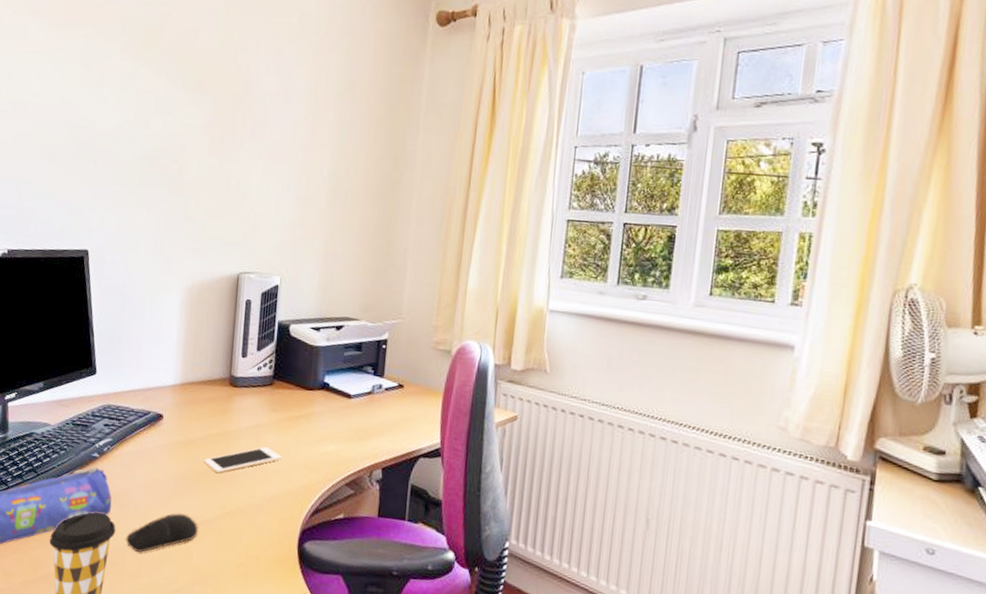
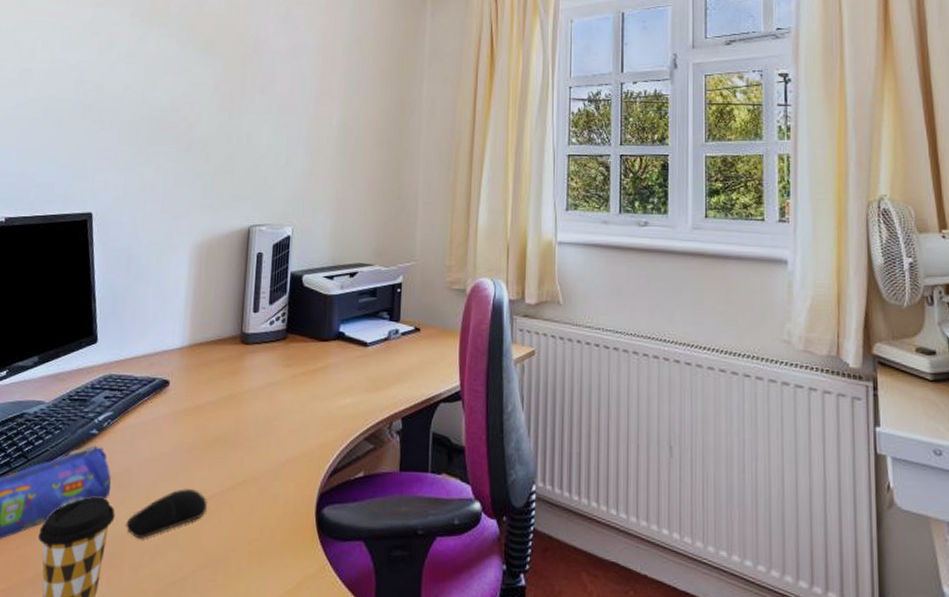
cell phone: present [203,447,282,474] -> none [213,406,297,440]

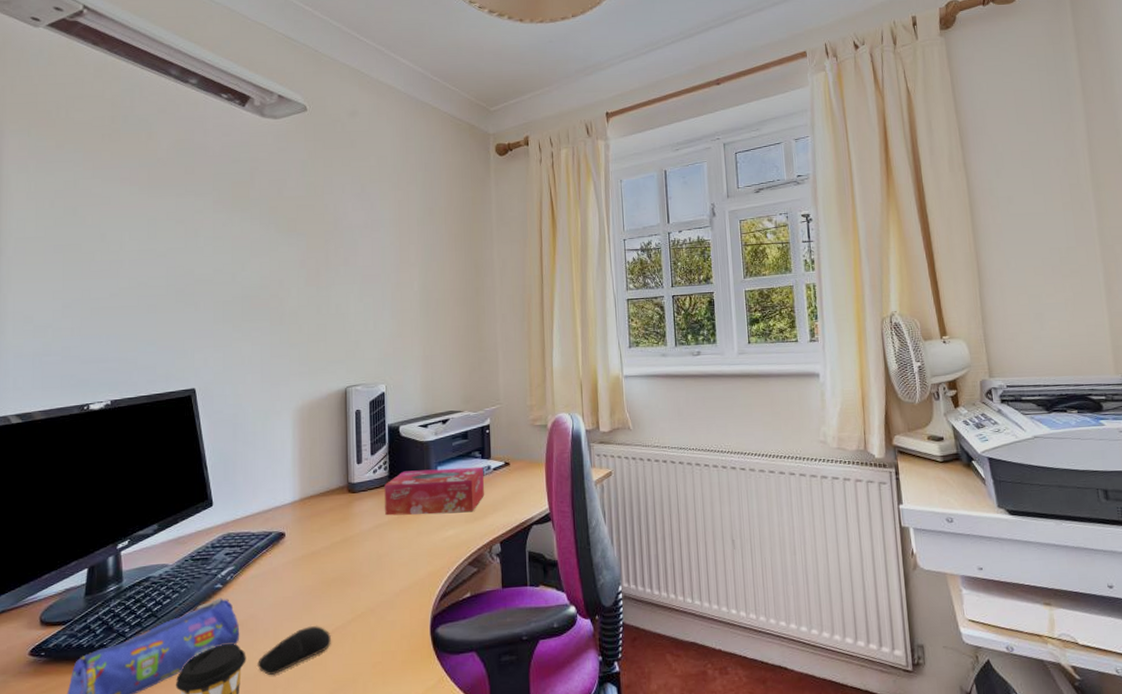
tissue box: none [278,326,390,379] -> present [384,466,484,516]

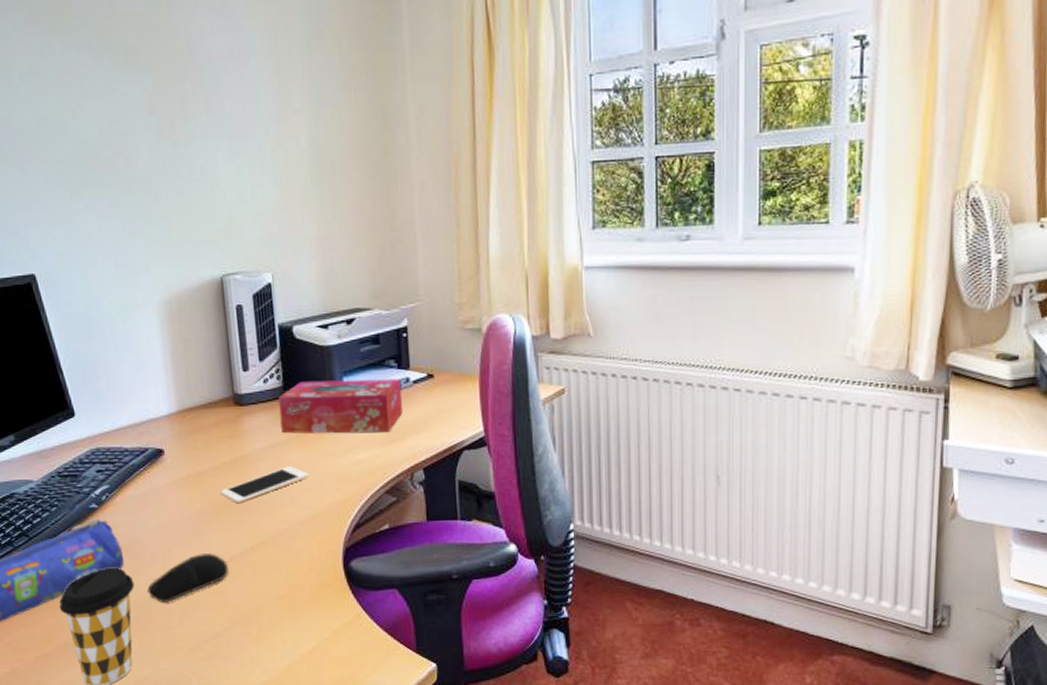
cell phone: none [330,544,405,579] -> present [220,466,309,504]

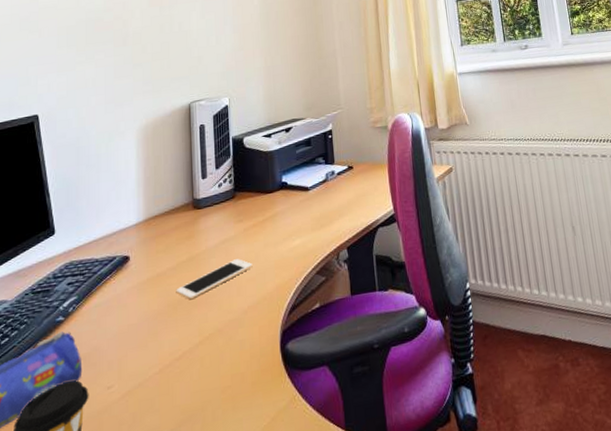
computer mouse: present [147,553,229,603] -> none [101,352,178,412]
tissue box: present [278,378,402,434] -> none [230,172,329,230]

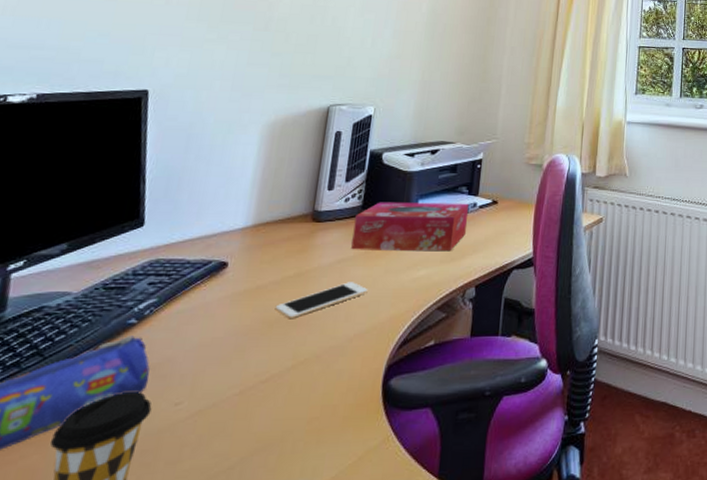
tissue box: none [230,172,329,230] -> present [351,202,469,250]

